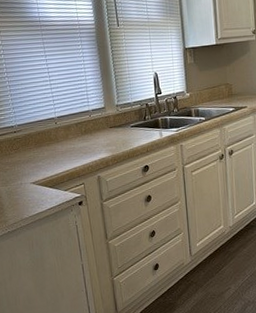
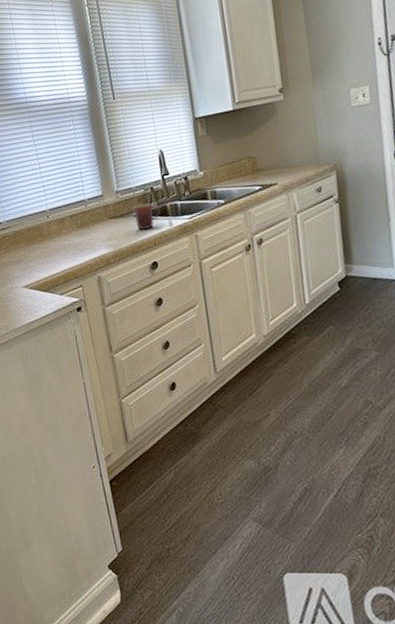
mug: none [130,117,153,138] -> present [133,203,160,230]

